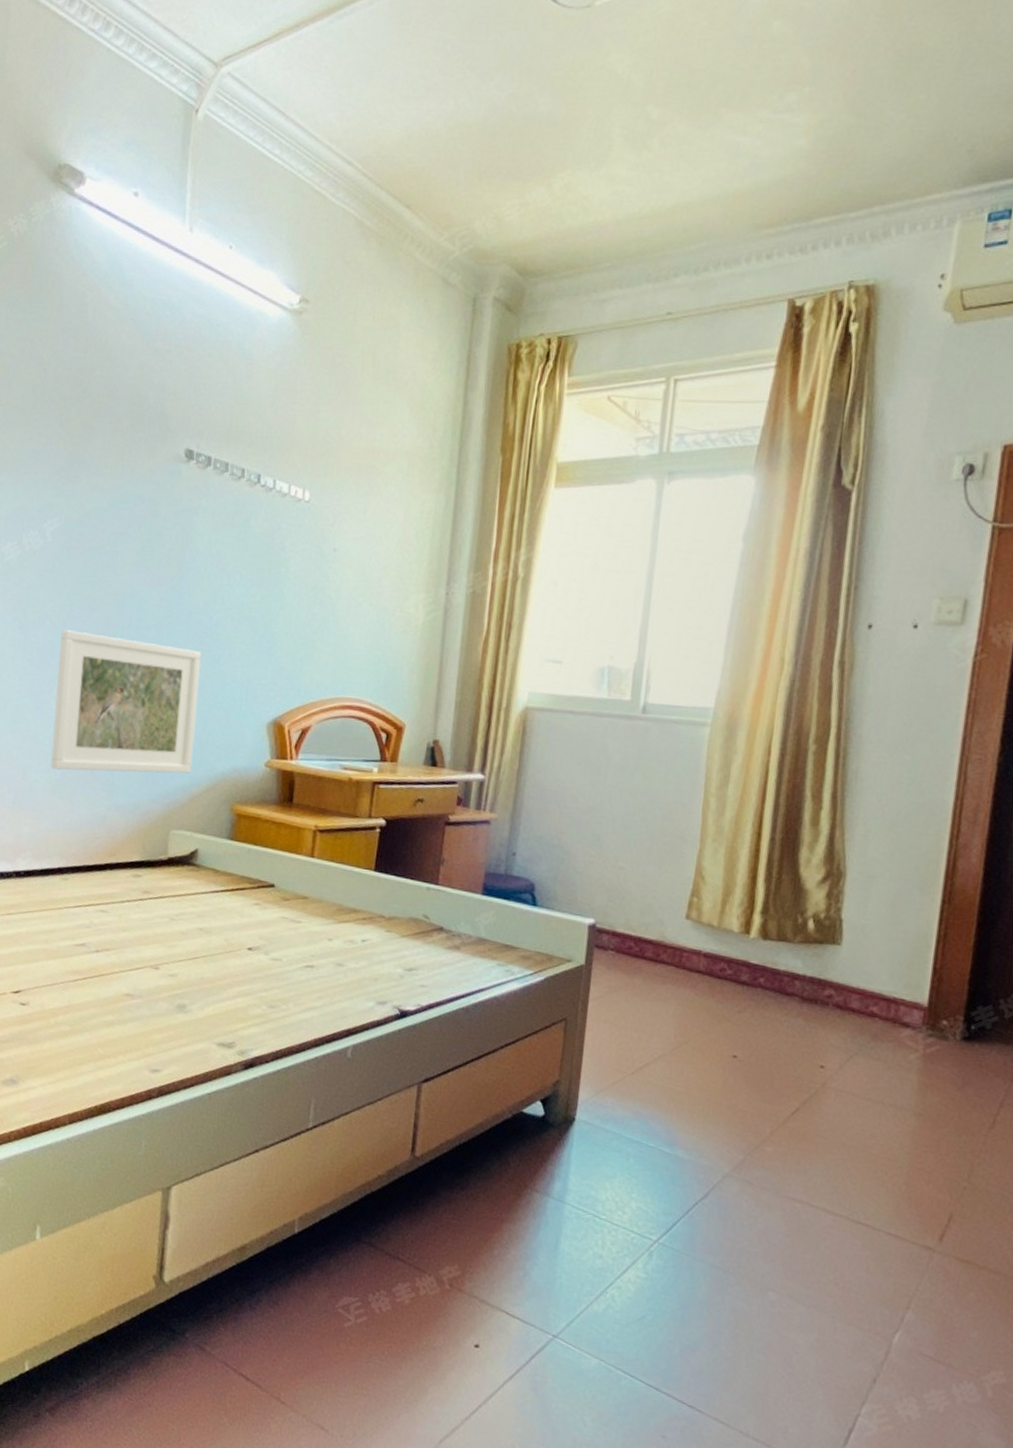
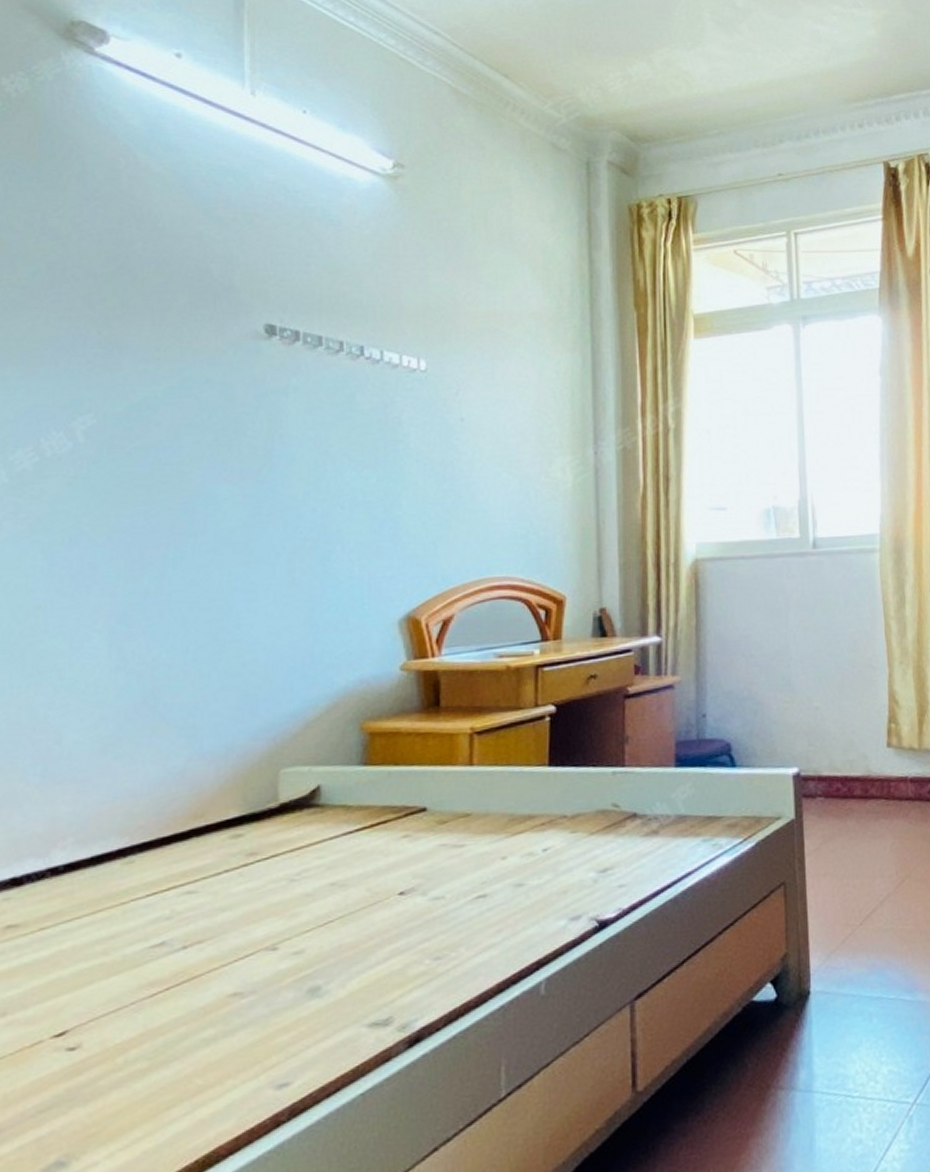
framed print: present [50,629,201,774] -> none [98,546,305,723]

